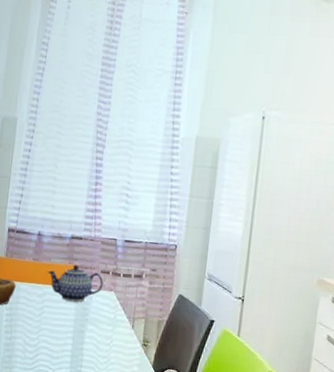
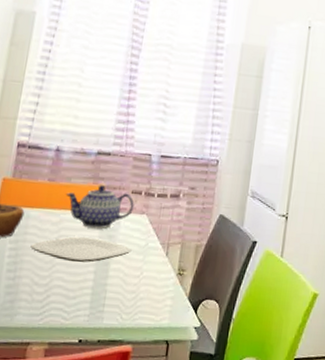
plate: none [22,307,103,330] -> present [30,236,132,263]

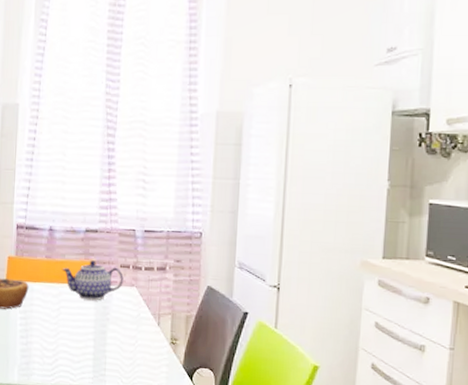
plate: present [30,236,132,263] -> none [37,307,125,331]

